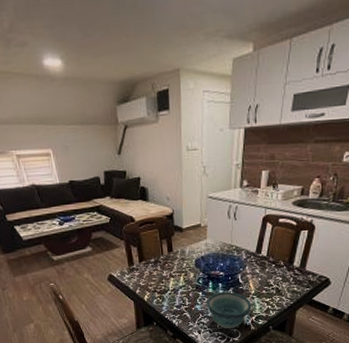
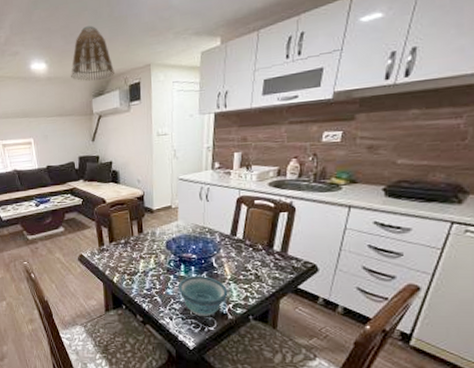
lamp shade: none [91,16,141,85] -> present [71,25,114,81]

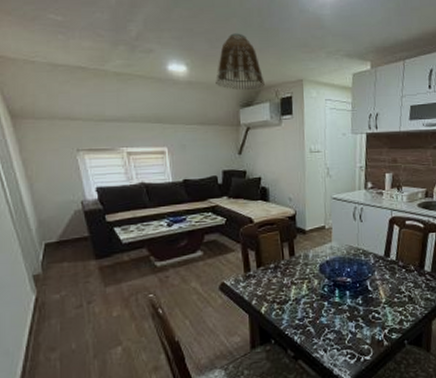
bowl: present [179,275,228,317] -> none [333,300,384,346]

